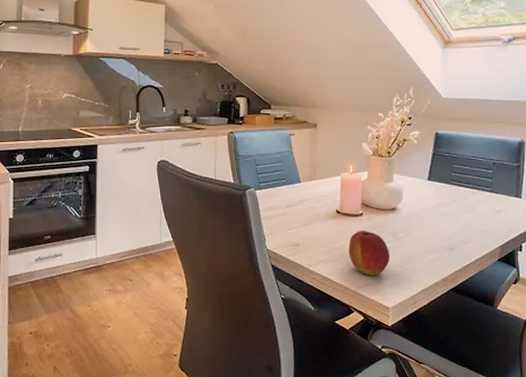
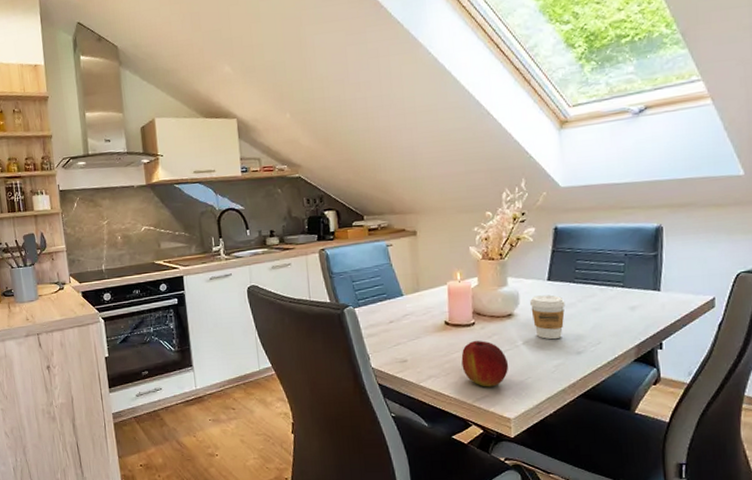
coffee cup: none [412,193,442,235] -> present [530,295,566,340]

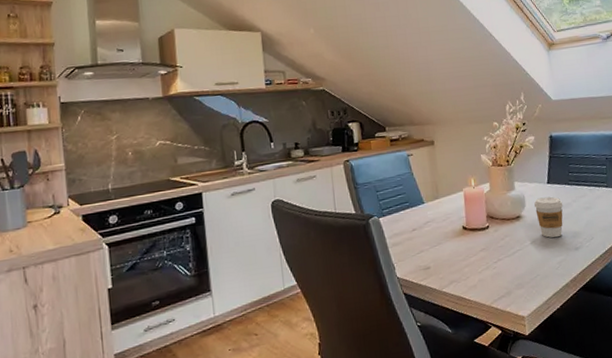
apple: present [461,340,509,387] -> none [478,242,521,288]

